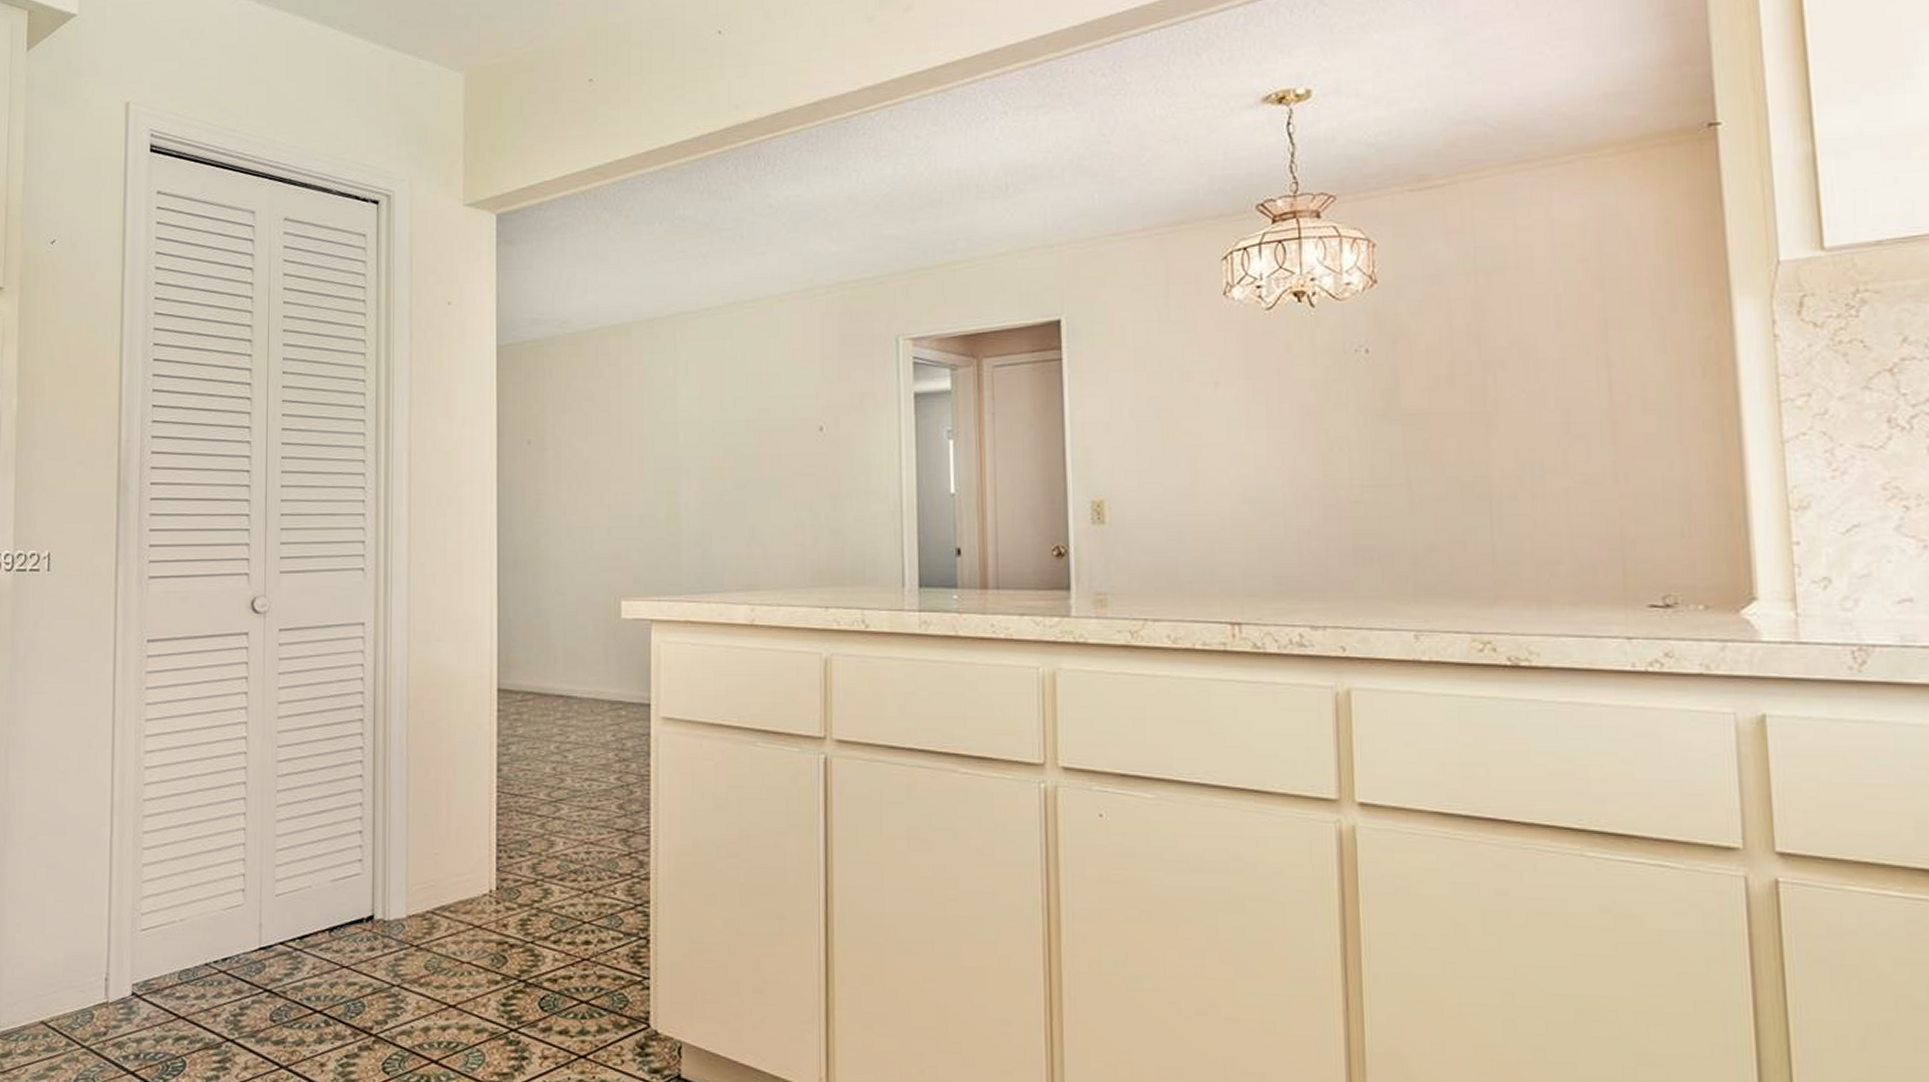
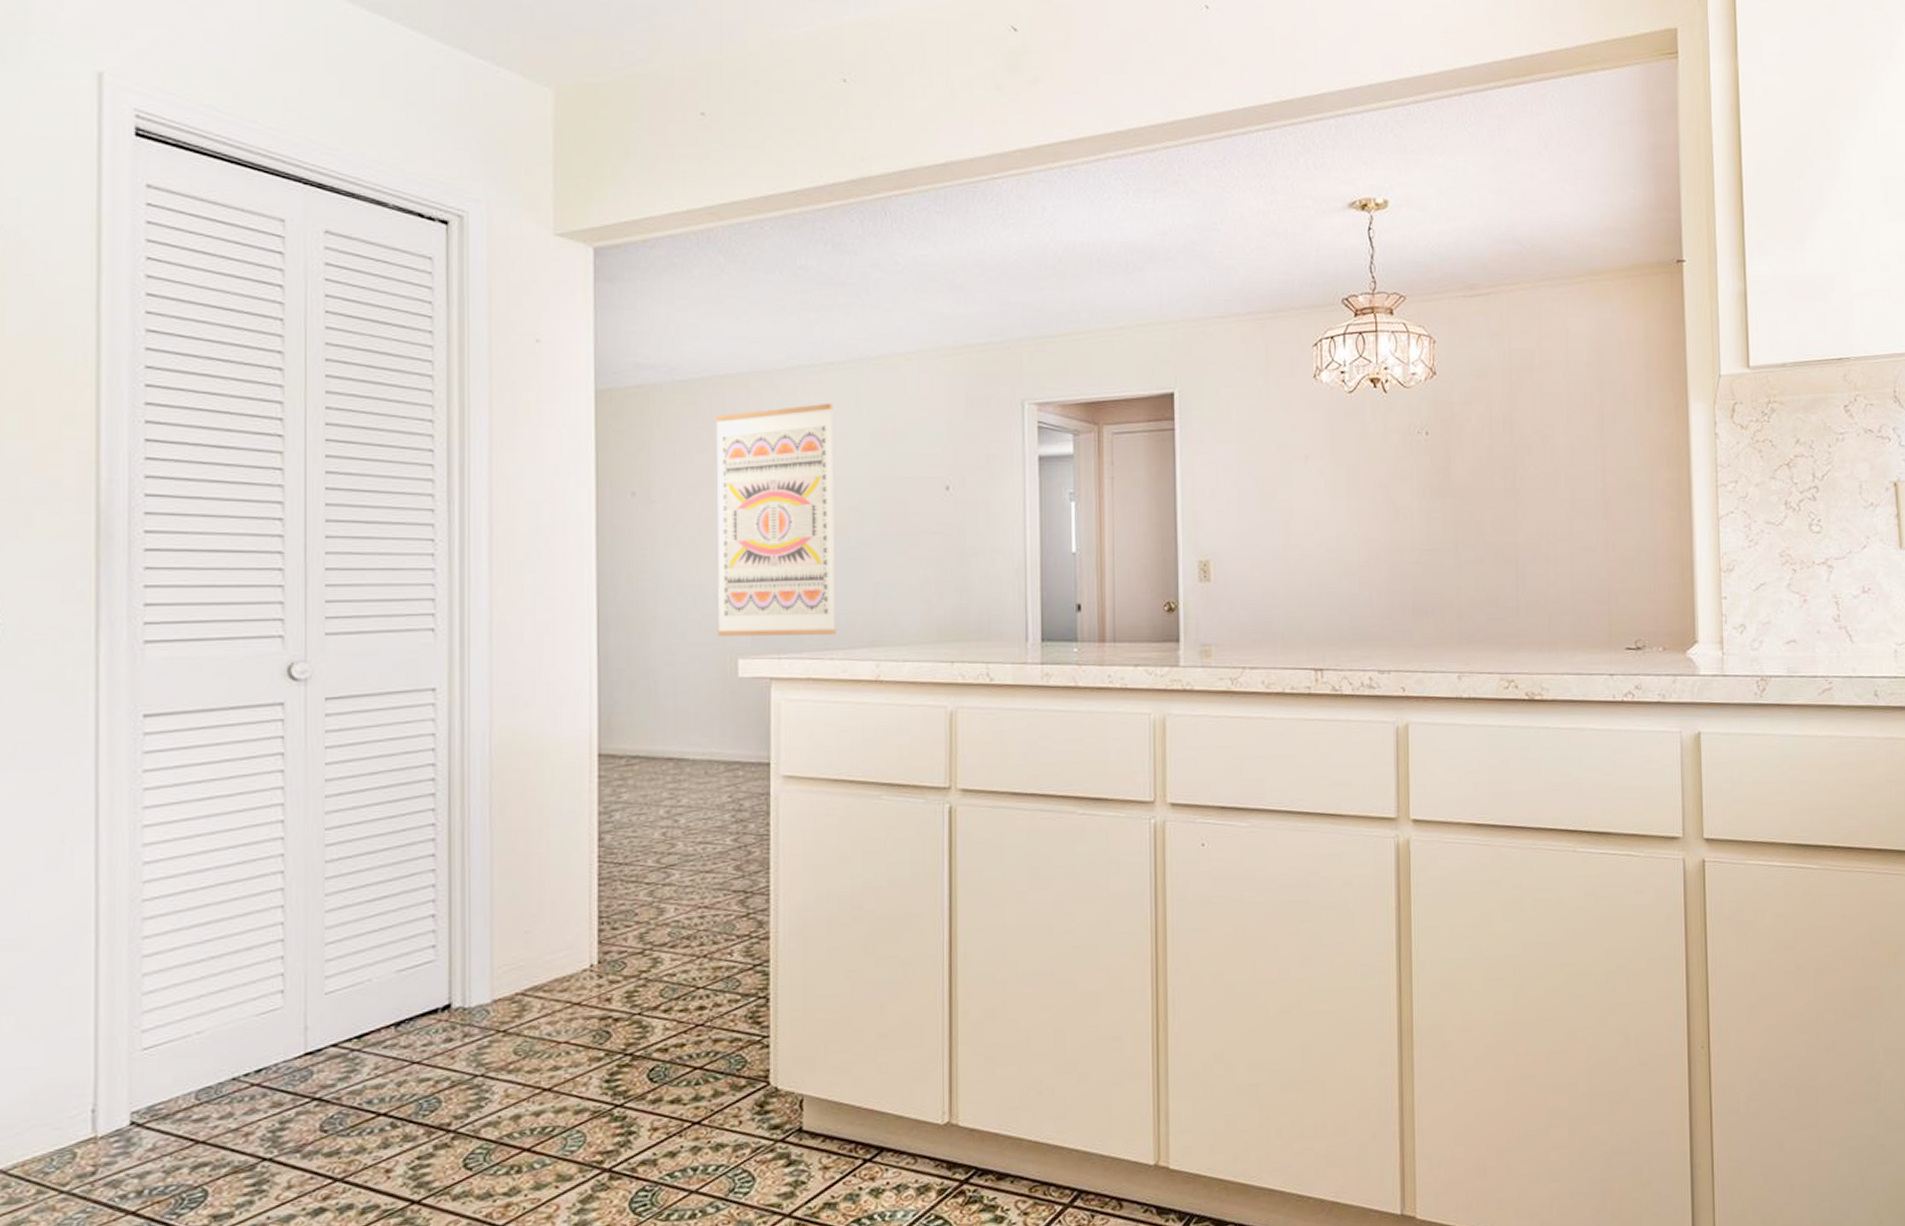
wall art: none [601,347,713,578] -> present [716,402,836,636]

